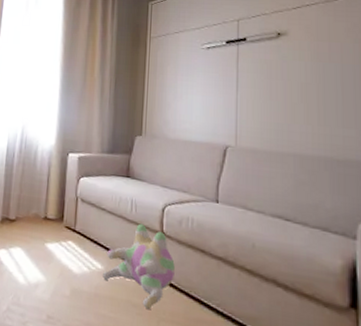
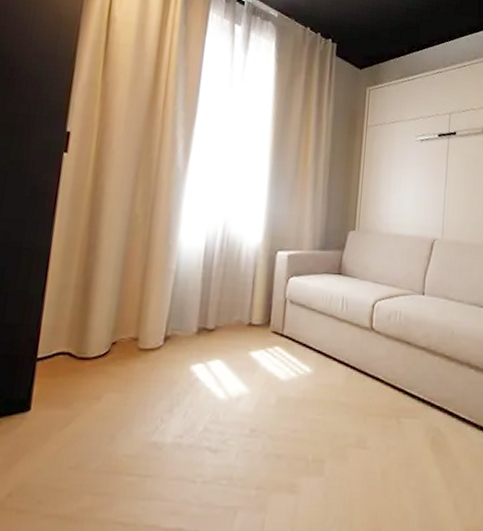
plush toy: present [102,223,175,309] -> none [310,321,382,406]

